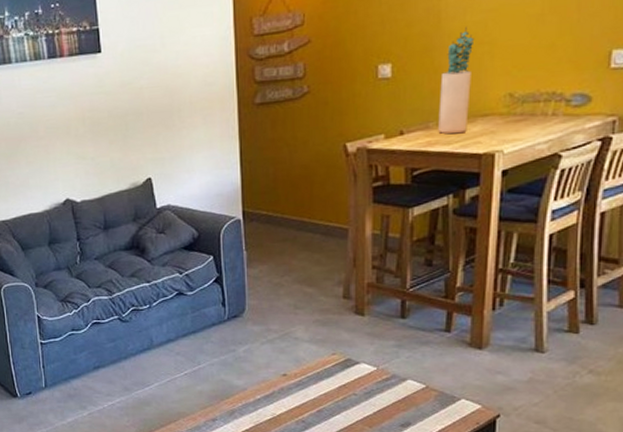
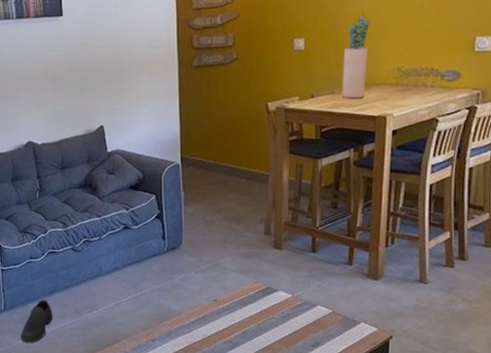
shoe: none [64,376,100,423] -> present [21,300,53,342]

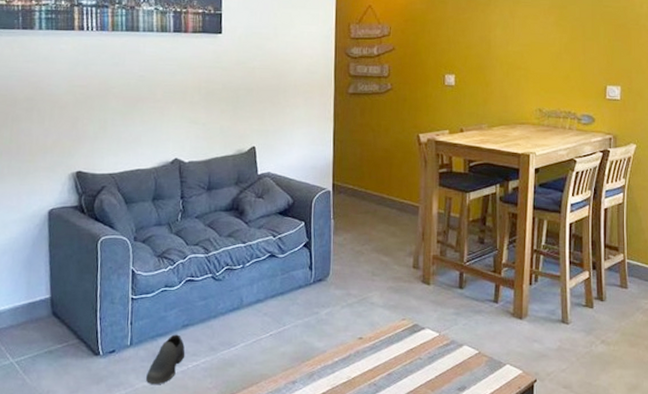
vase: present [342,12,370,99] -> none [489,55,515,136]

